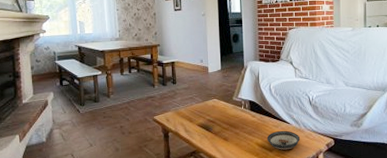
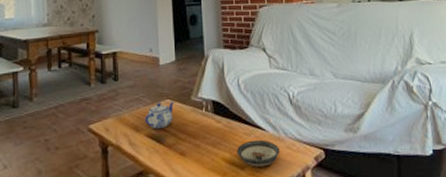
teapot: none [197,100,219,120] -> present [144,101,174,128]

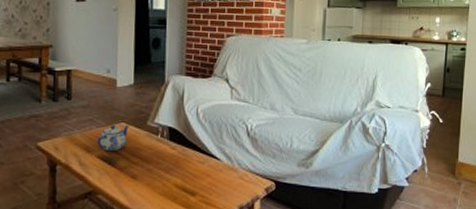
saucer: present [236,139,281,167] -> none [188,168,233,194]

